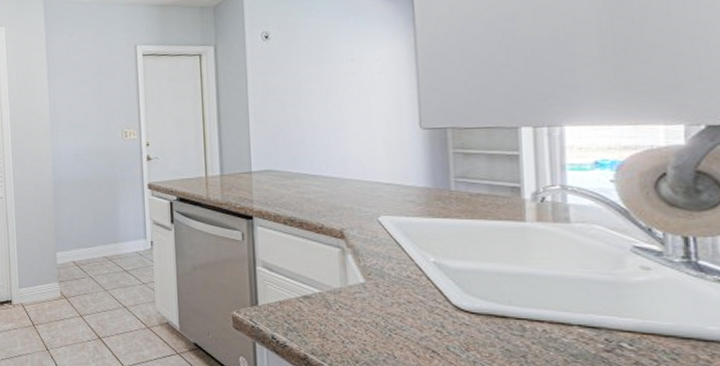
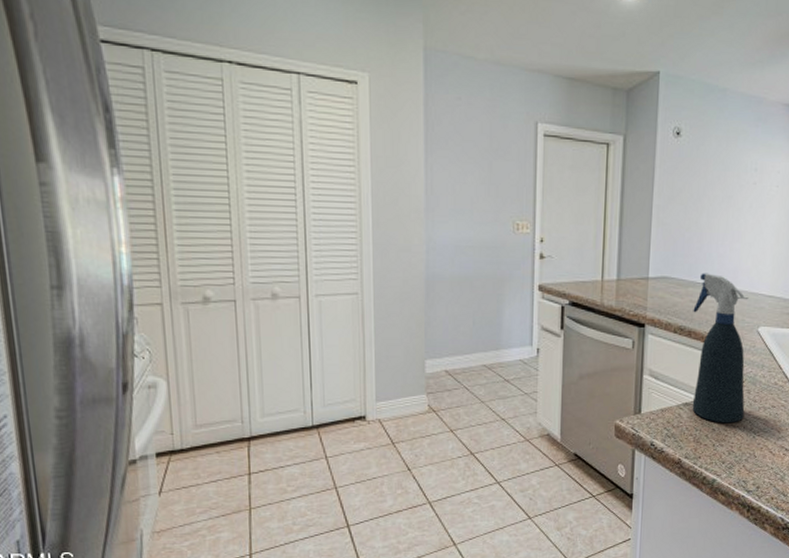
spray bottle: none [302,164,375,319] -> present [692,273,749,423]

